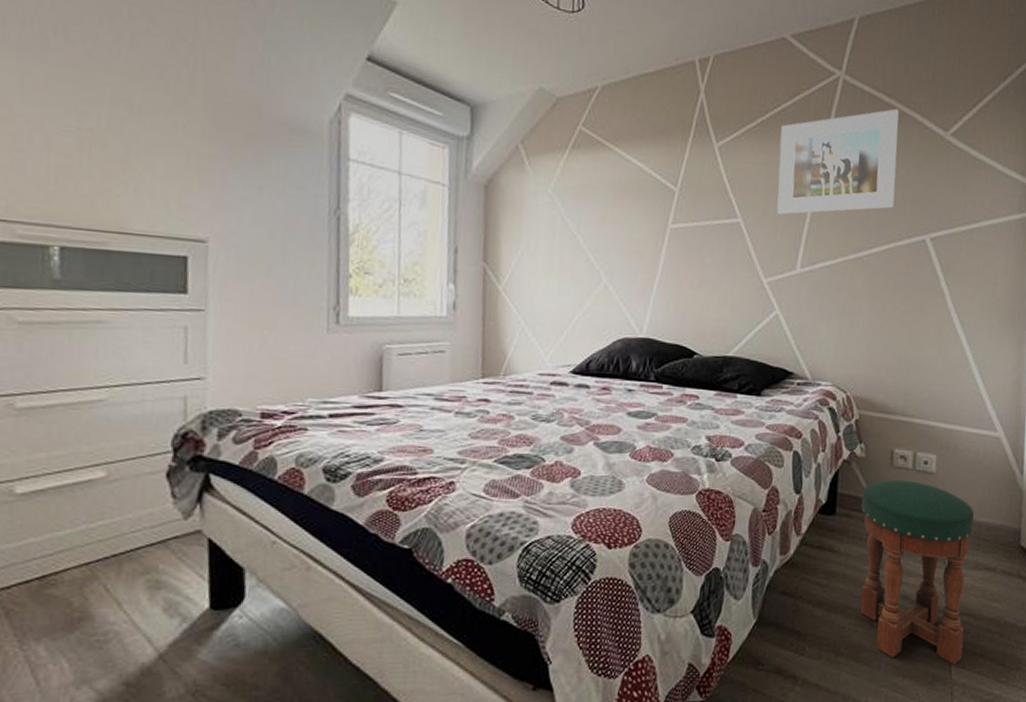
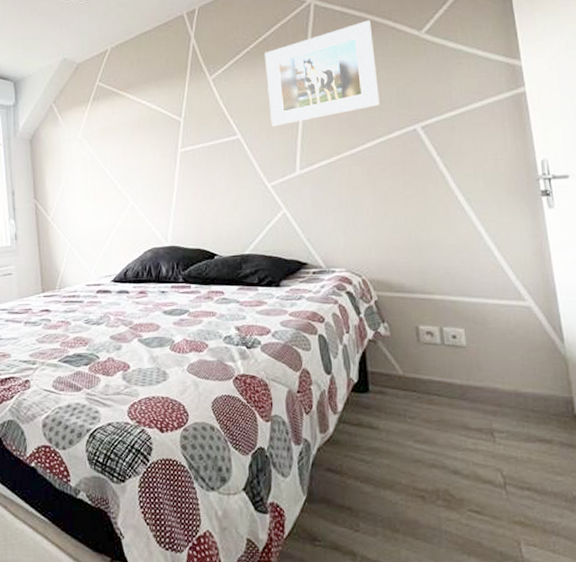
stool: present [860,479,975,665] -> none [393,355,532,542]

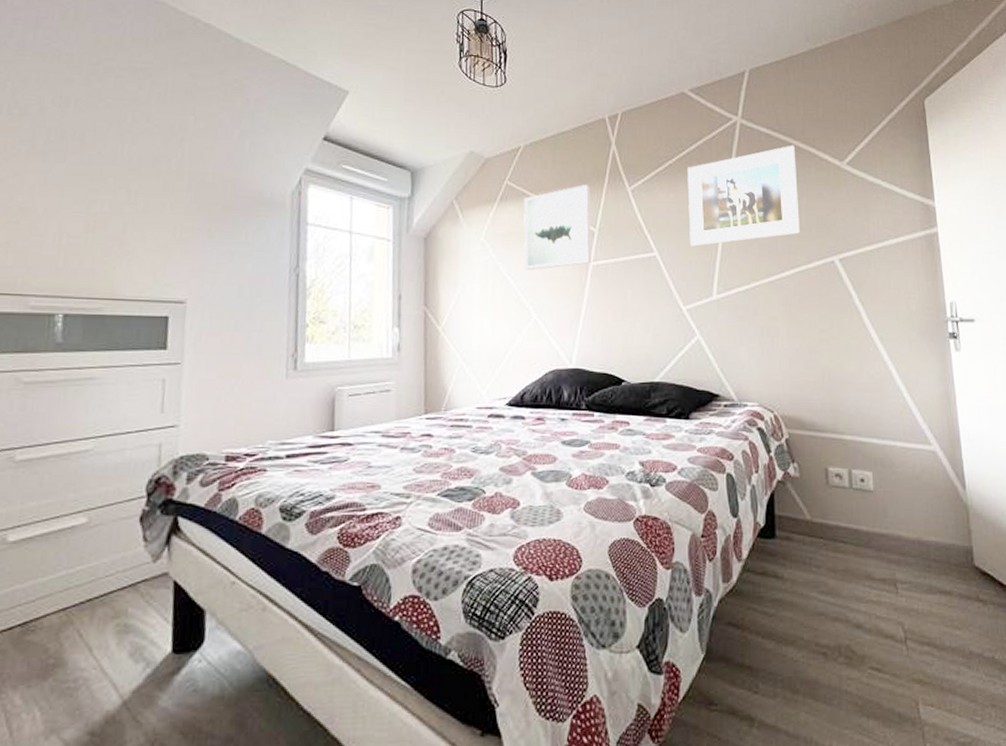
wall art: none [114,79,179,162] -> present [523,185,592,271]

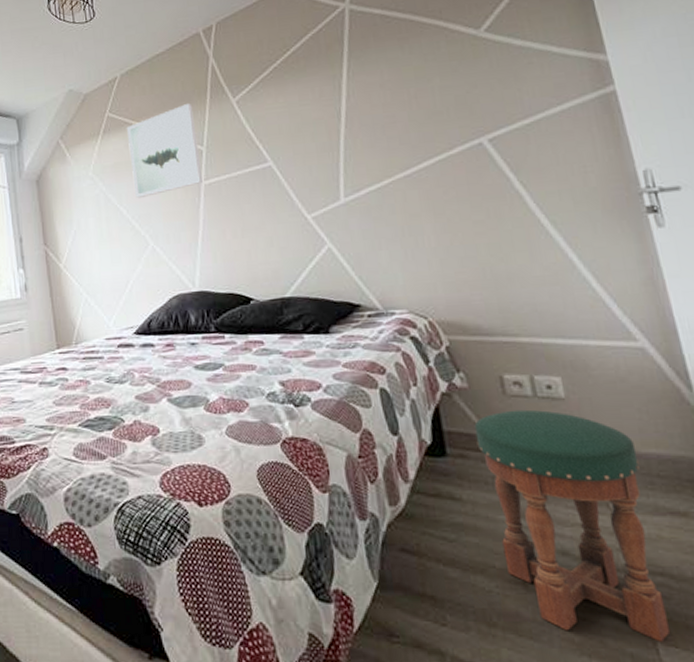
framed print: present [687,145,800,246] -> none [294,21,435,150]
stool: none [801,499,930,702] -> present [474,409,671,642]

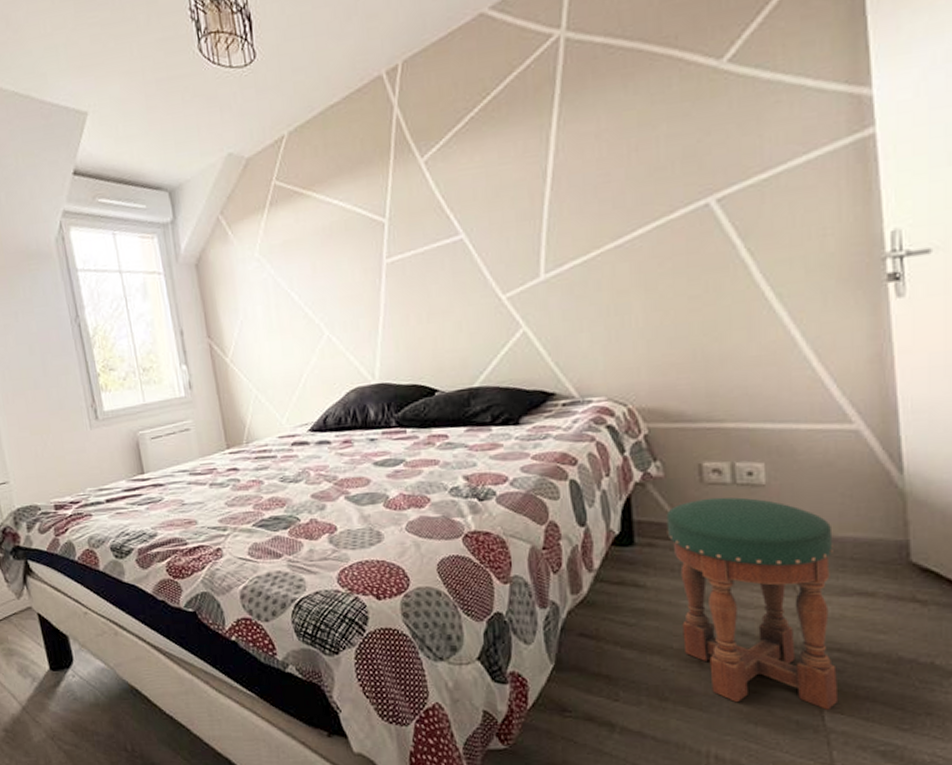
wall art: present [126,104,203,199] -> none [296,166,384,282]

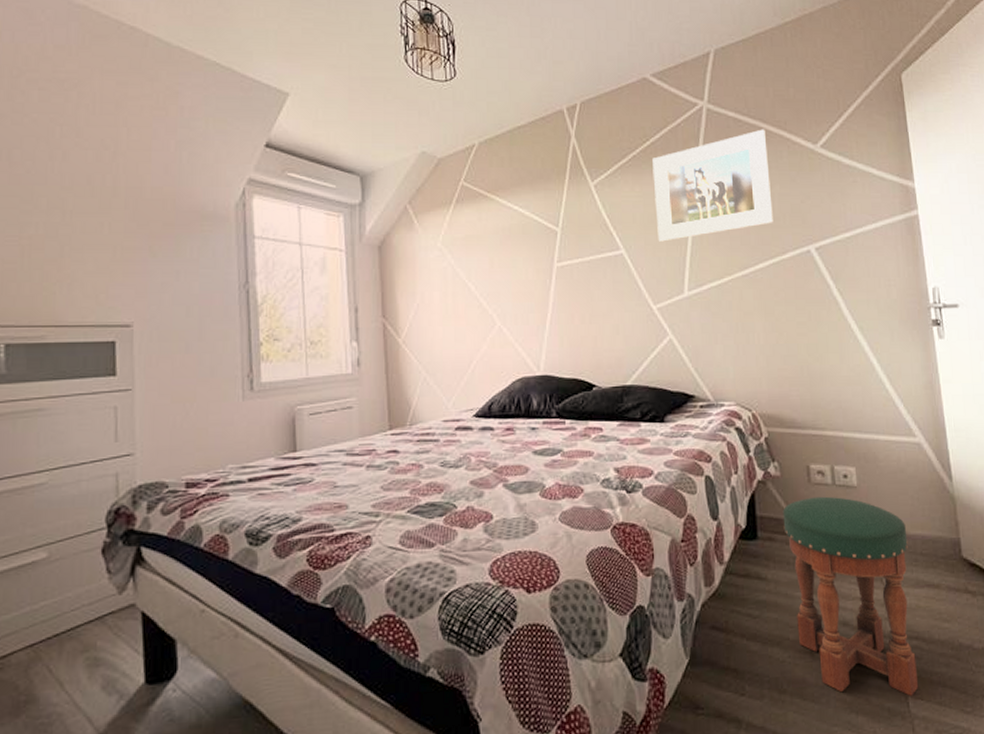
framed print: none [495,51,657,219] -> present [652,129,773,242]

